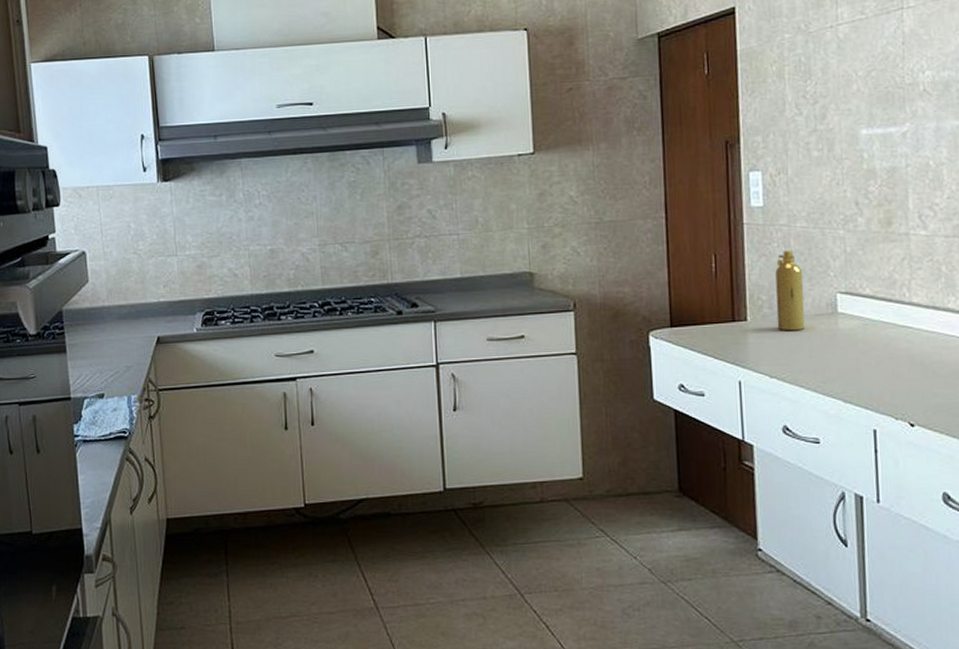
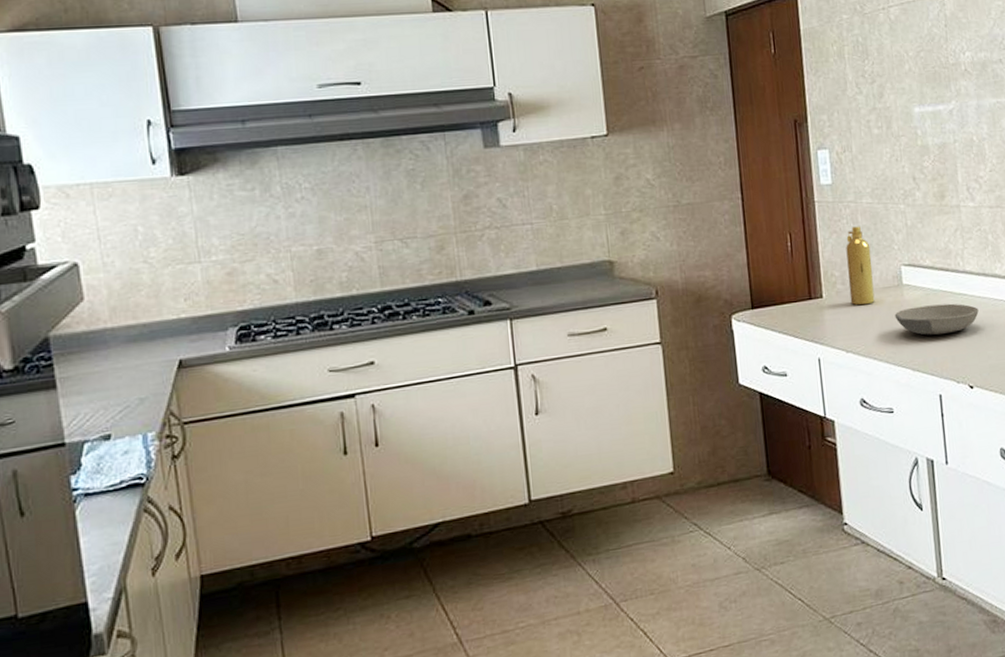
bowl: none [826,335,926,368] -> present [894,303,979,336]

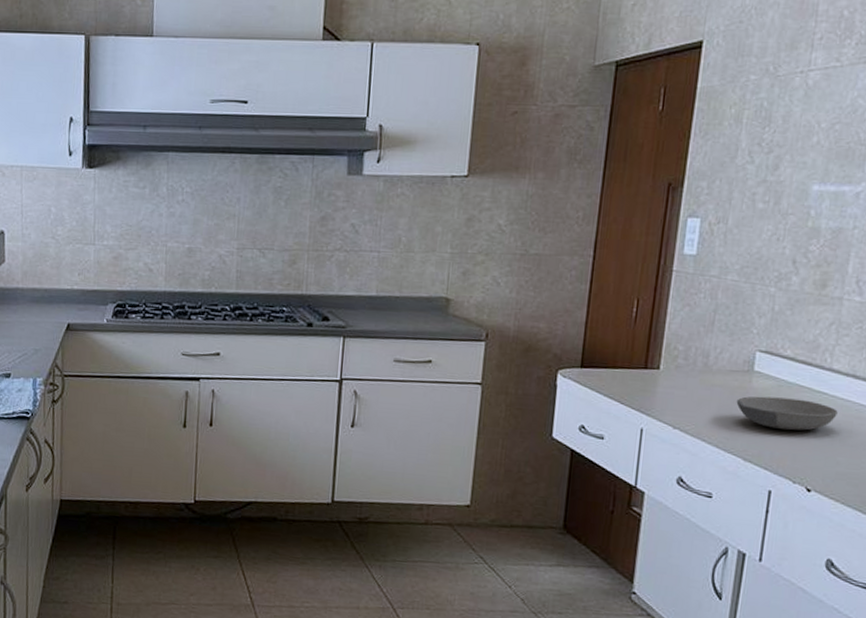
perfume bottle: present [846,226,875,306] -> none [689,302,725,385]

